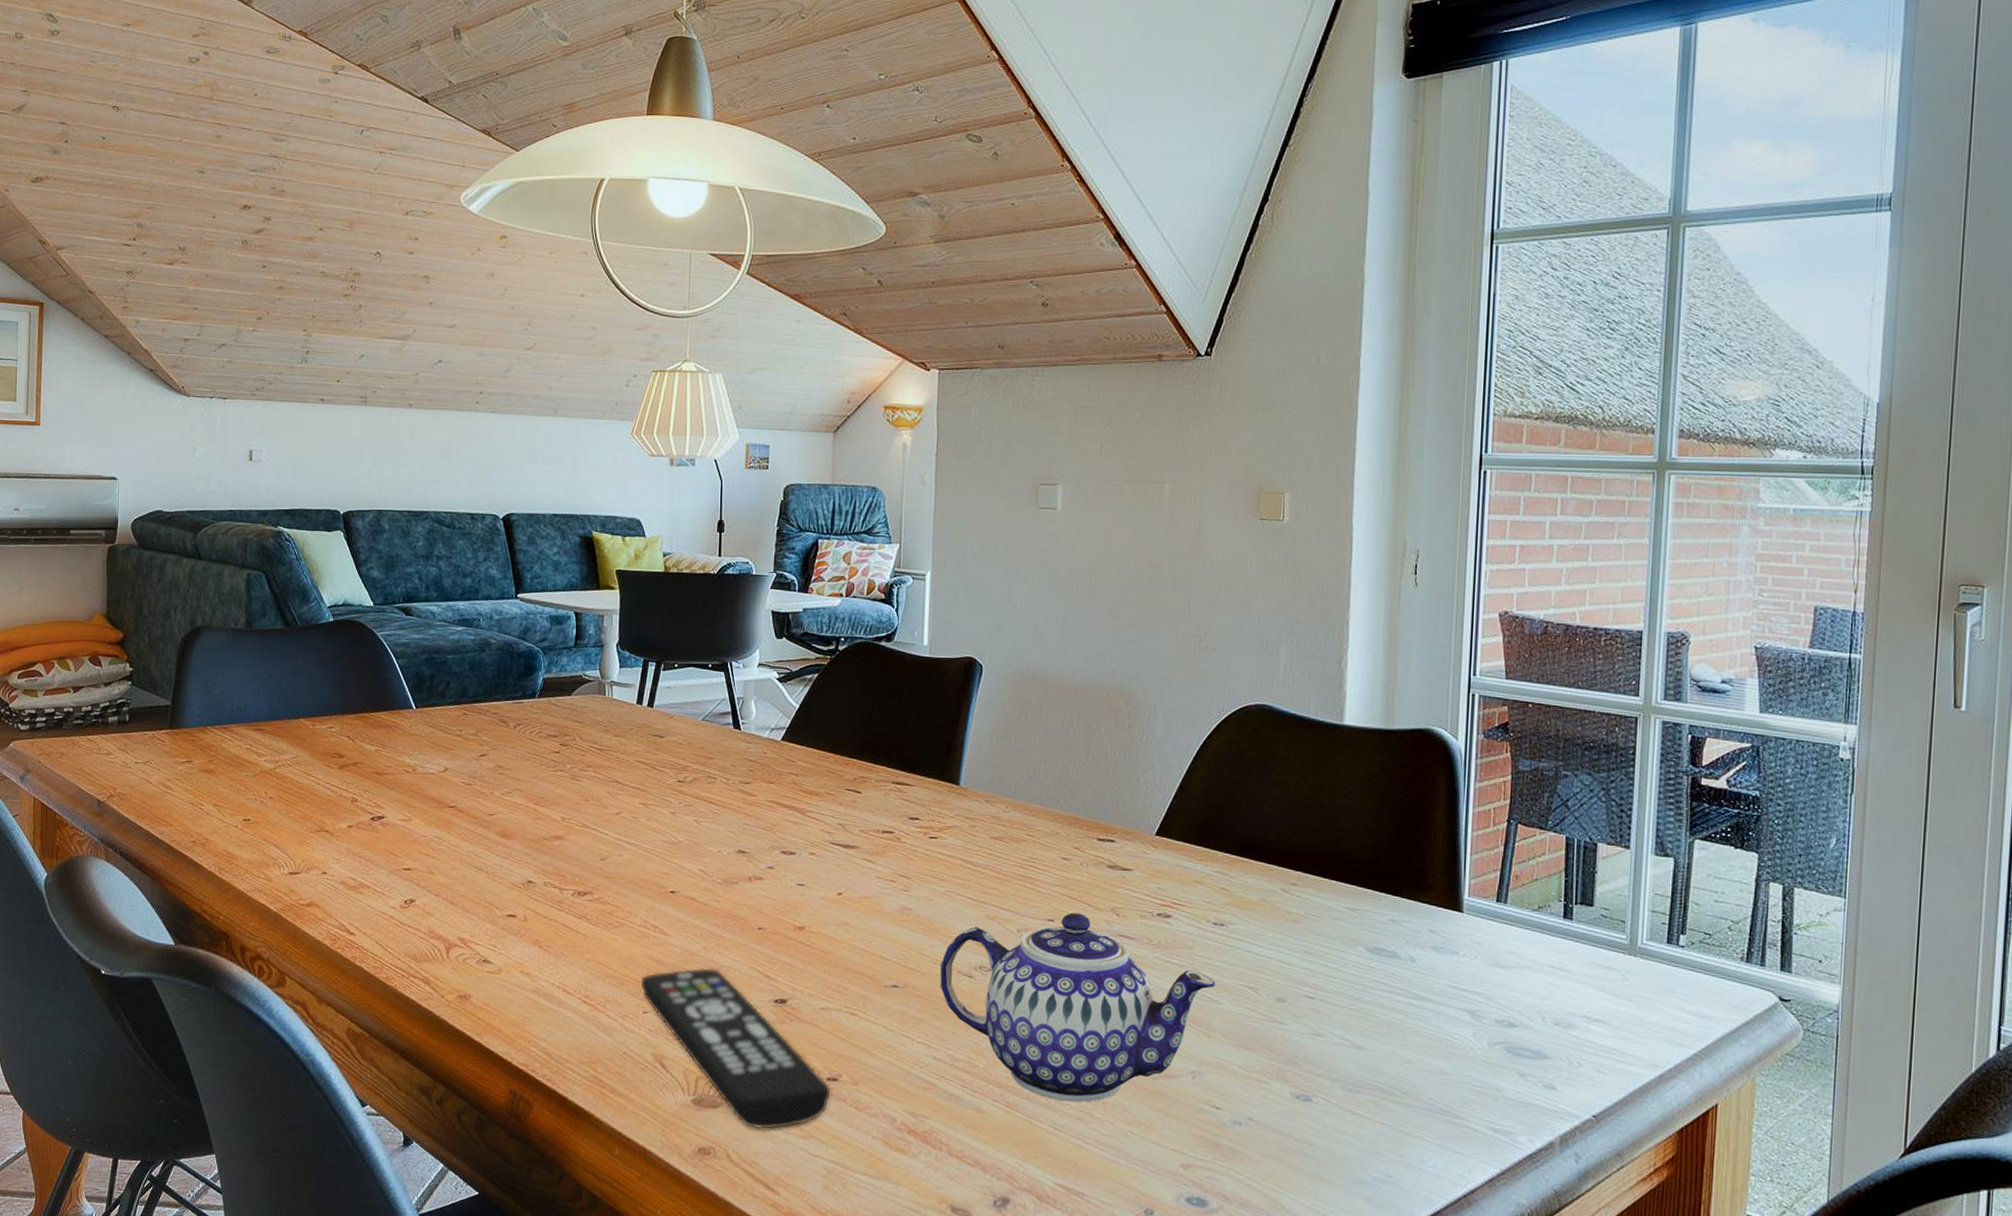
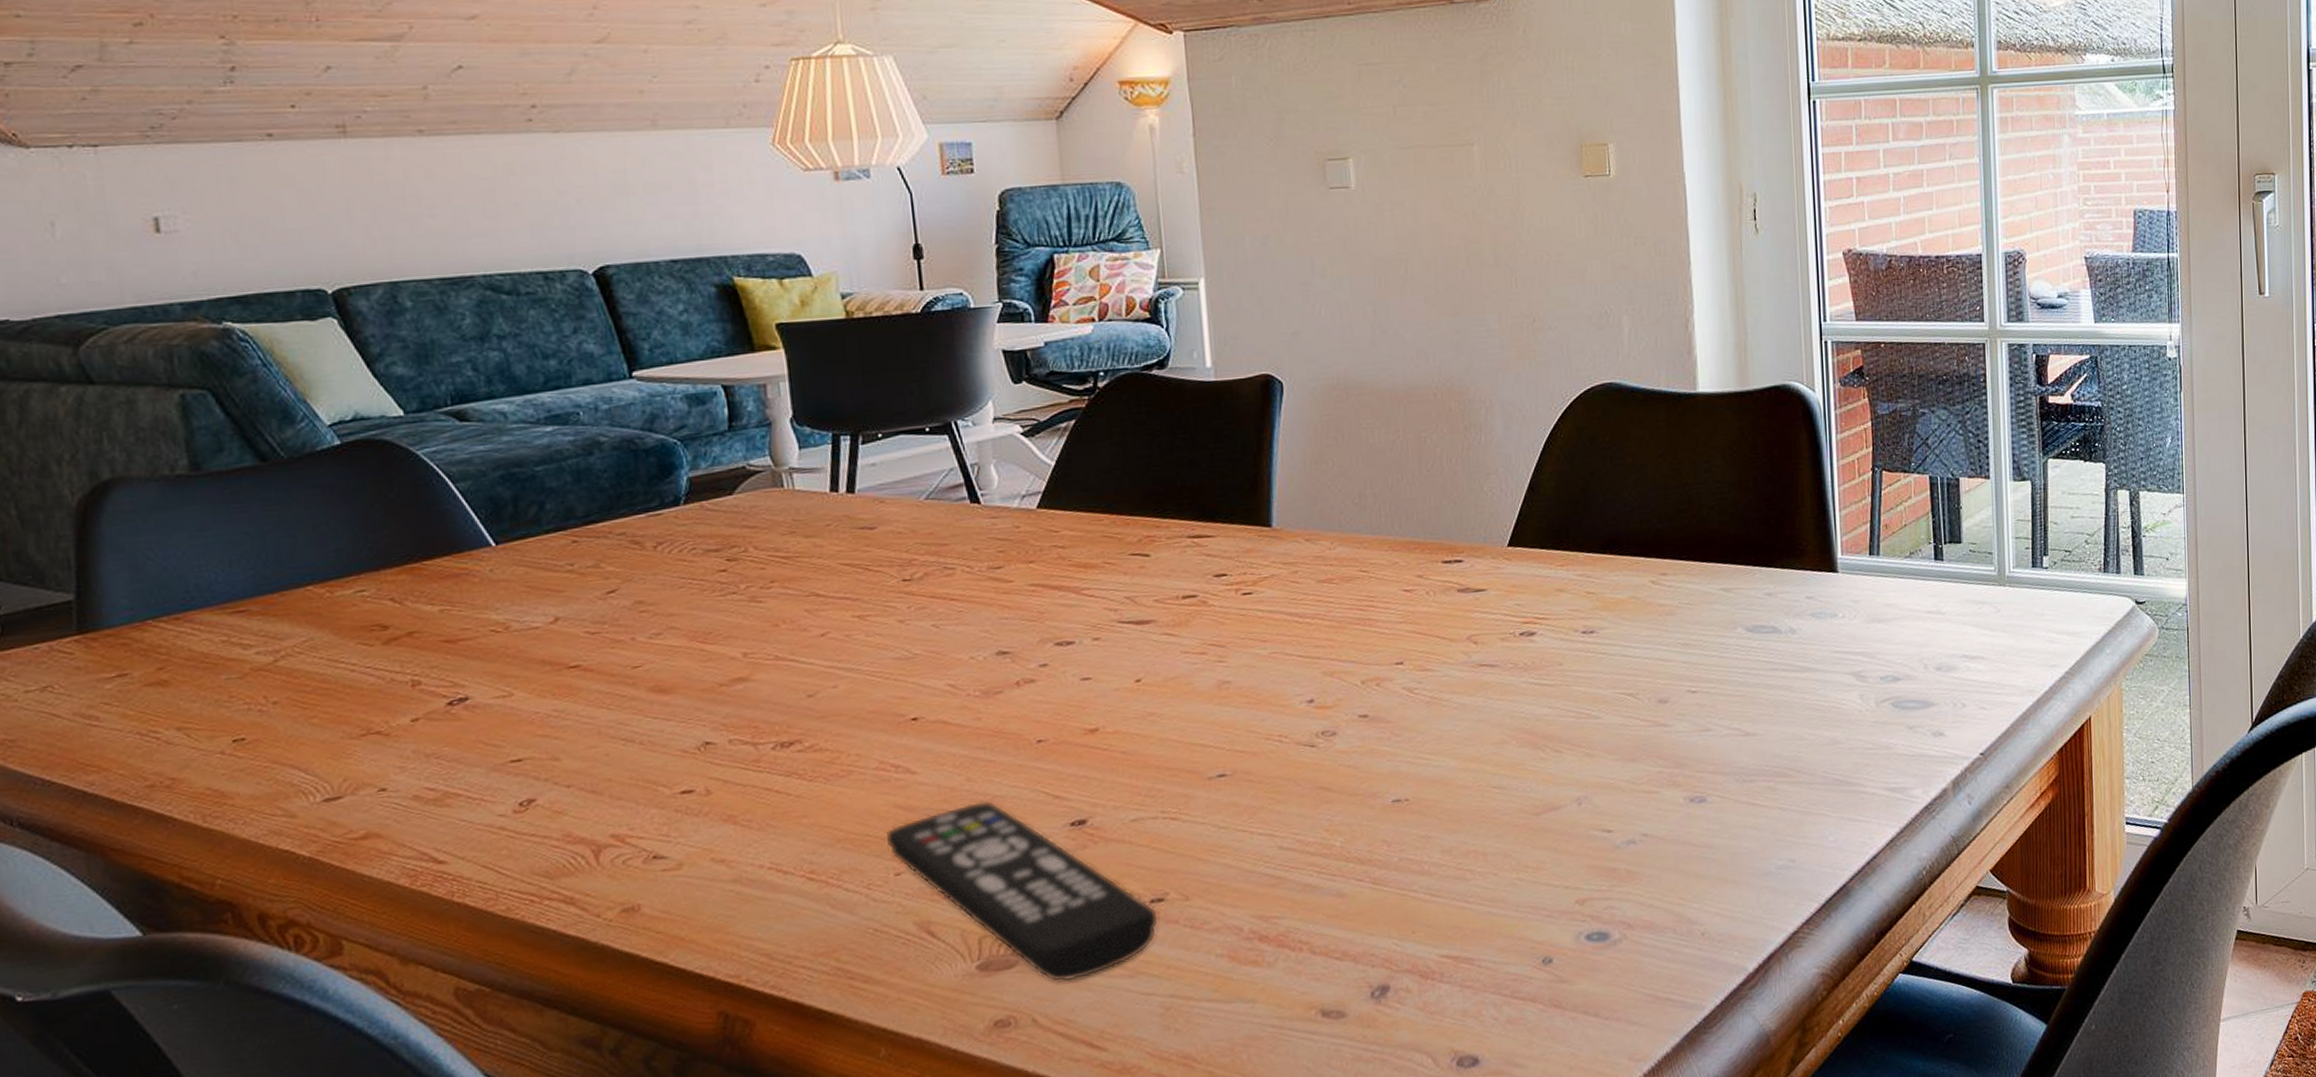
teapot: present [940,912,1216,1103] -> none [1275,649,1592,864]

